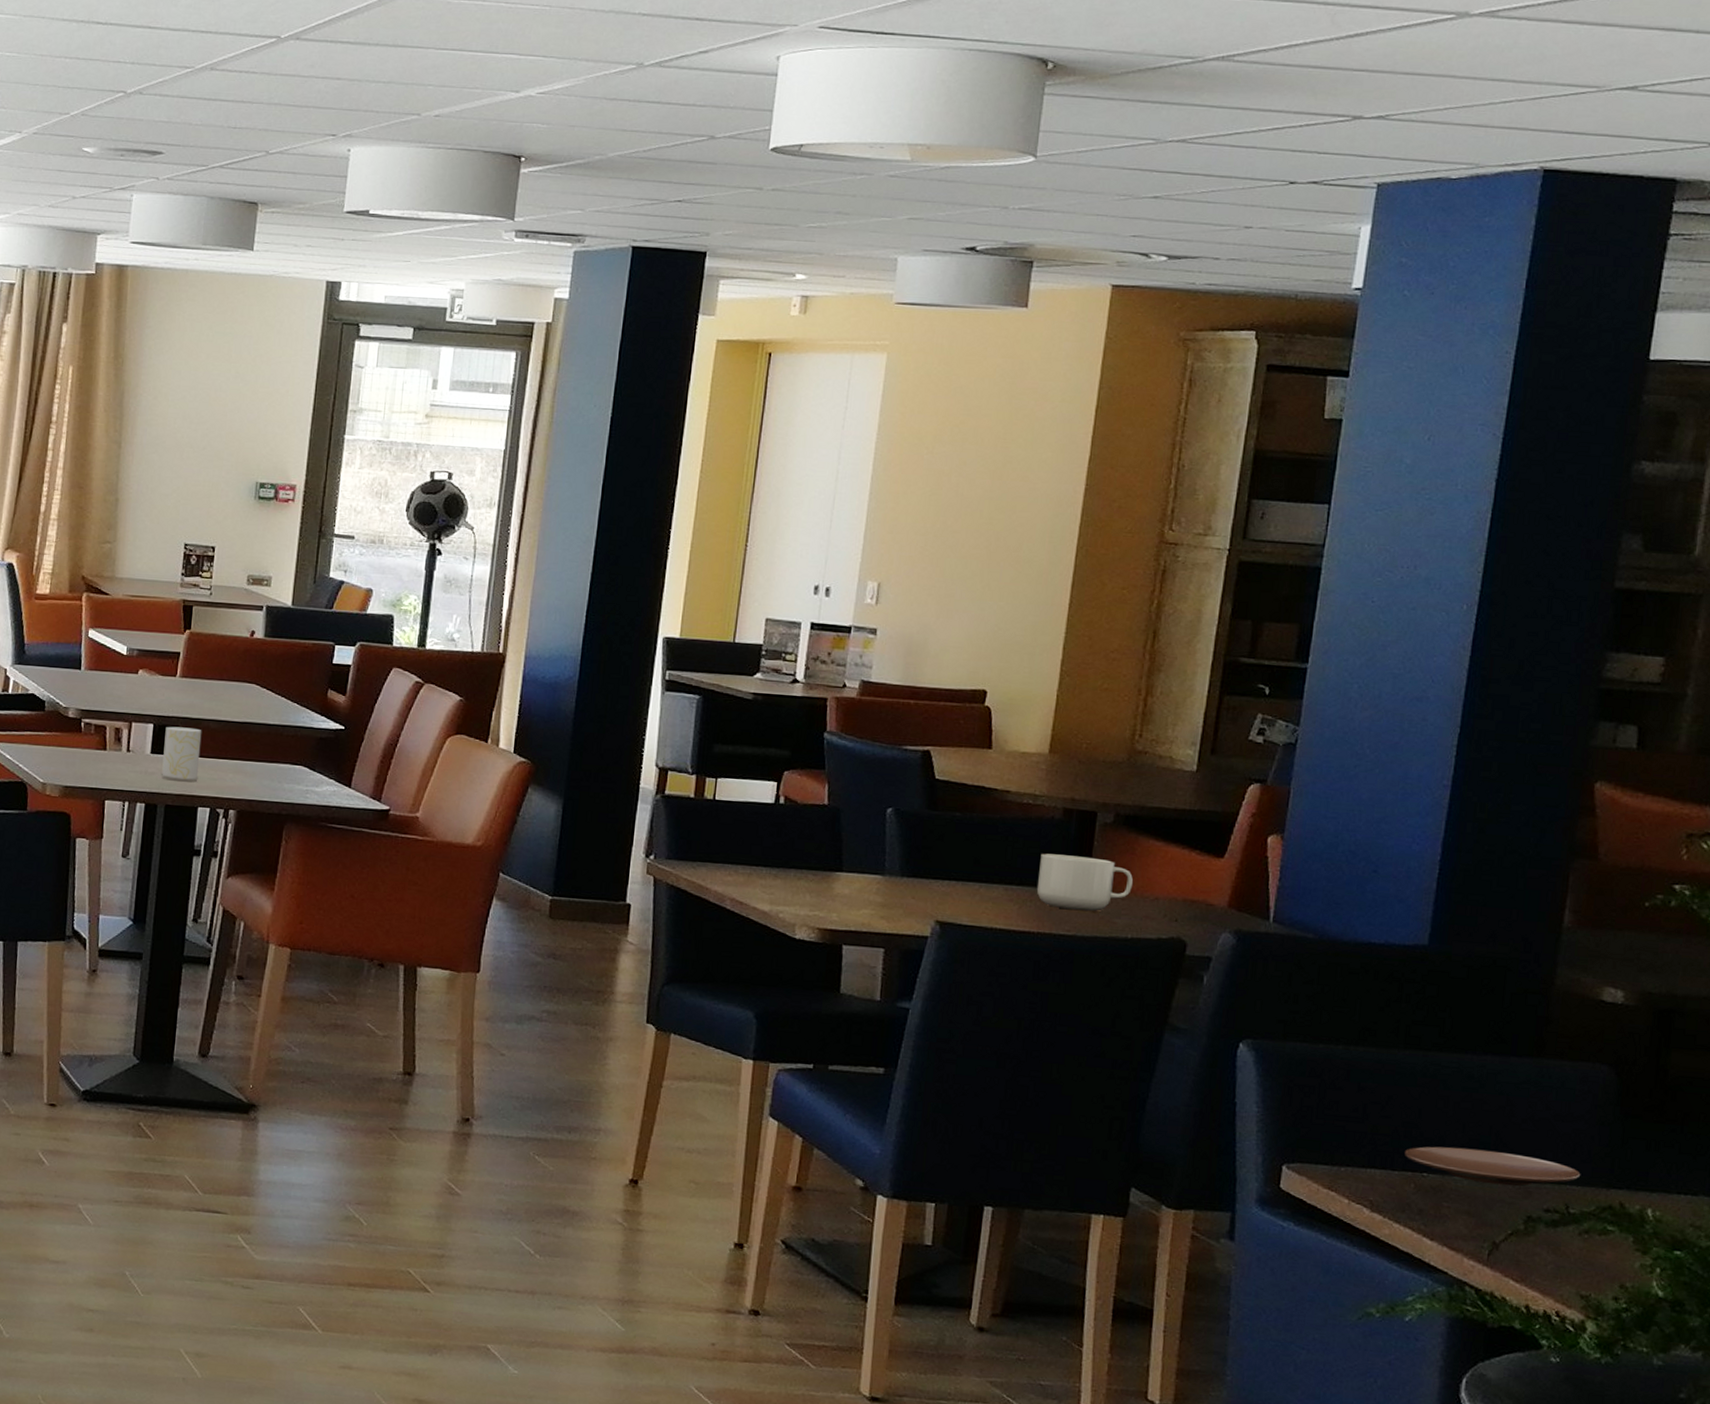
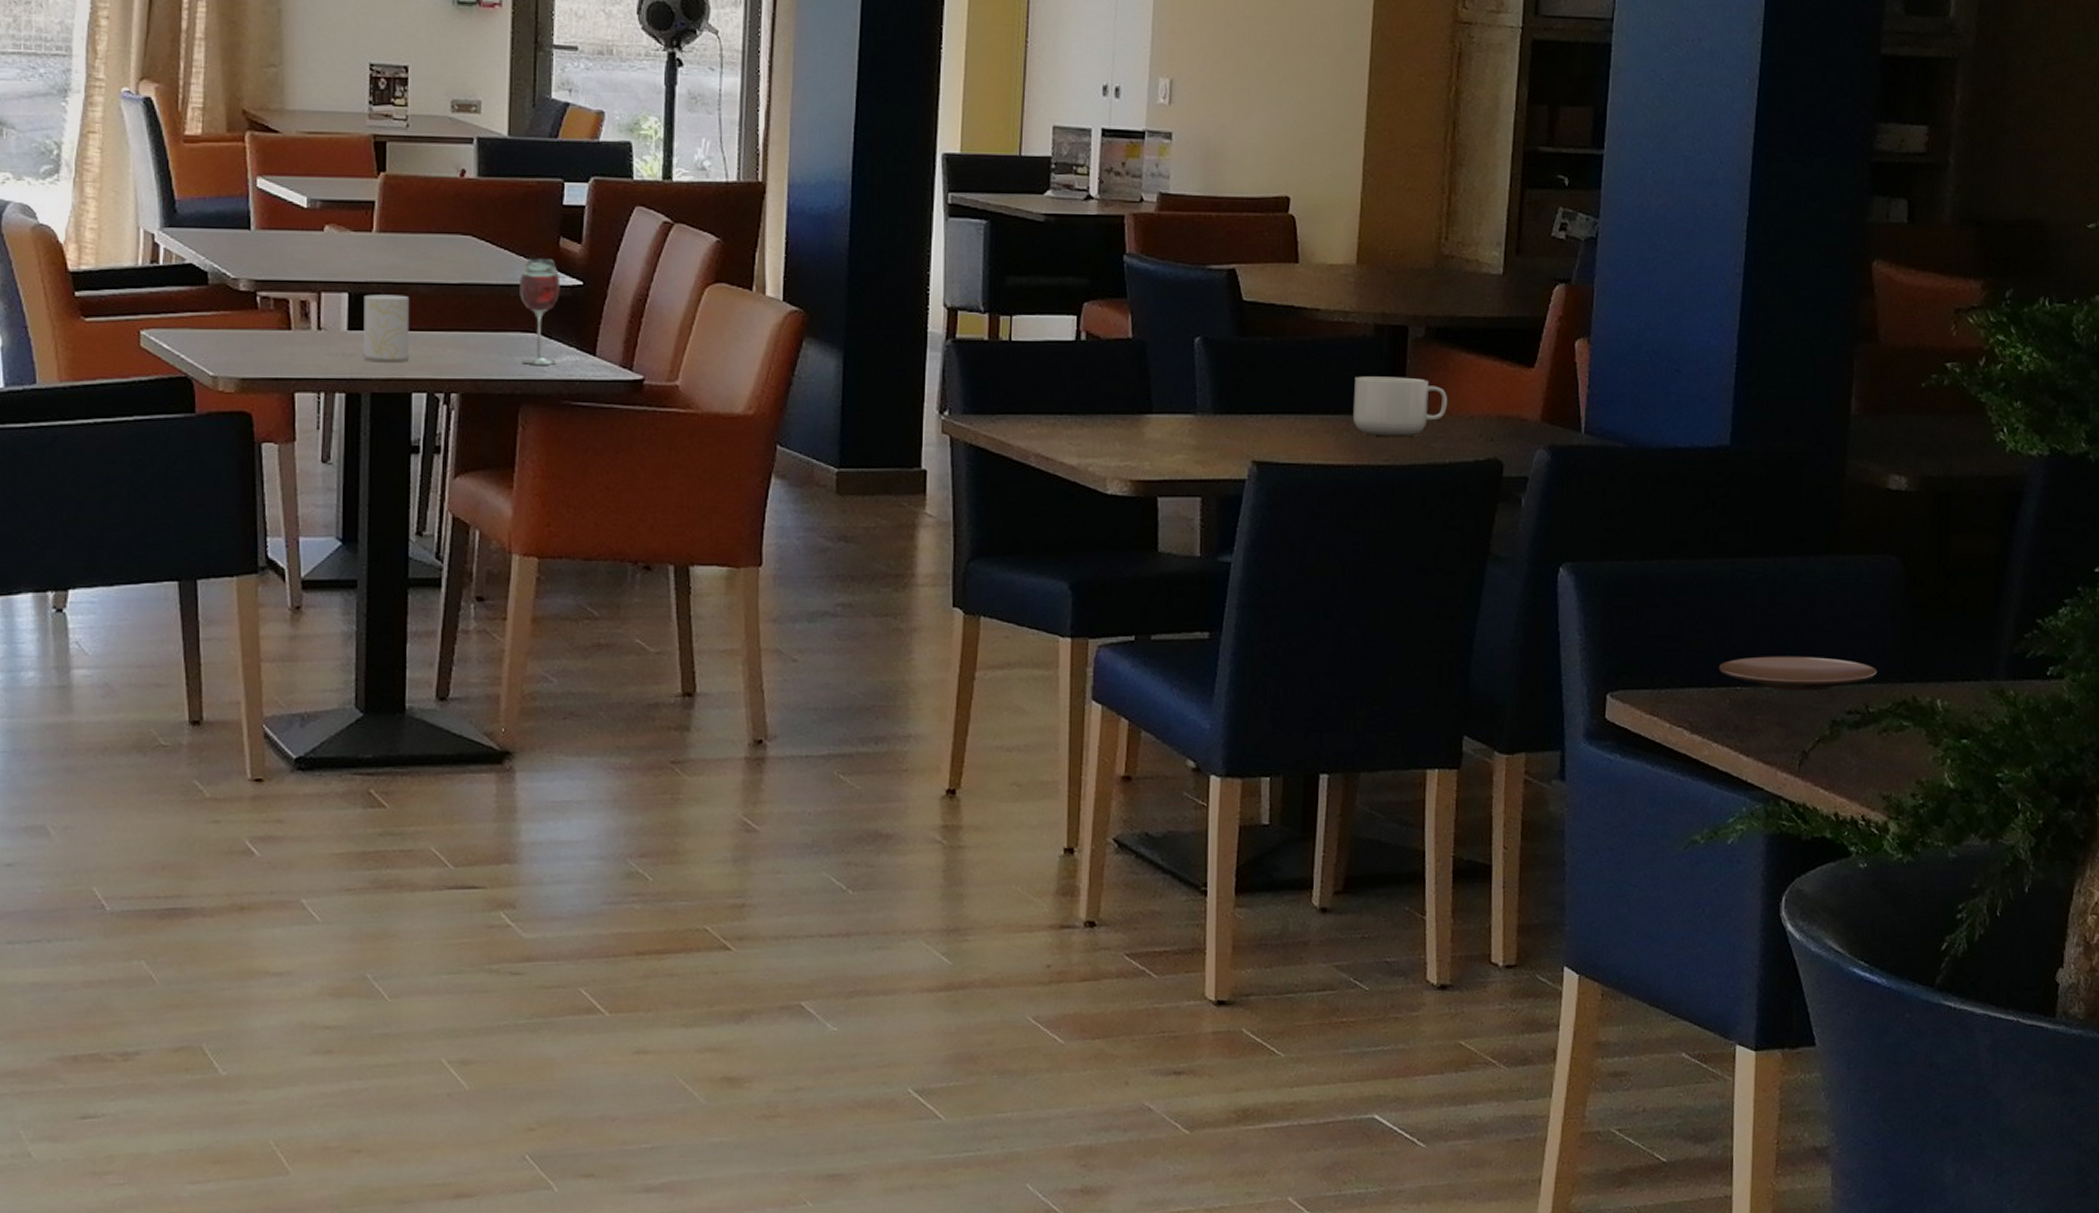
wineglass: none [289,705,326,793] -> present [520,258,560,365]

